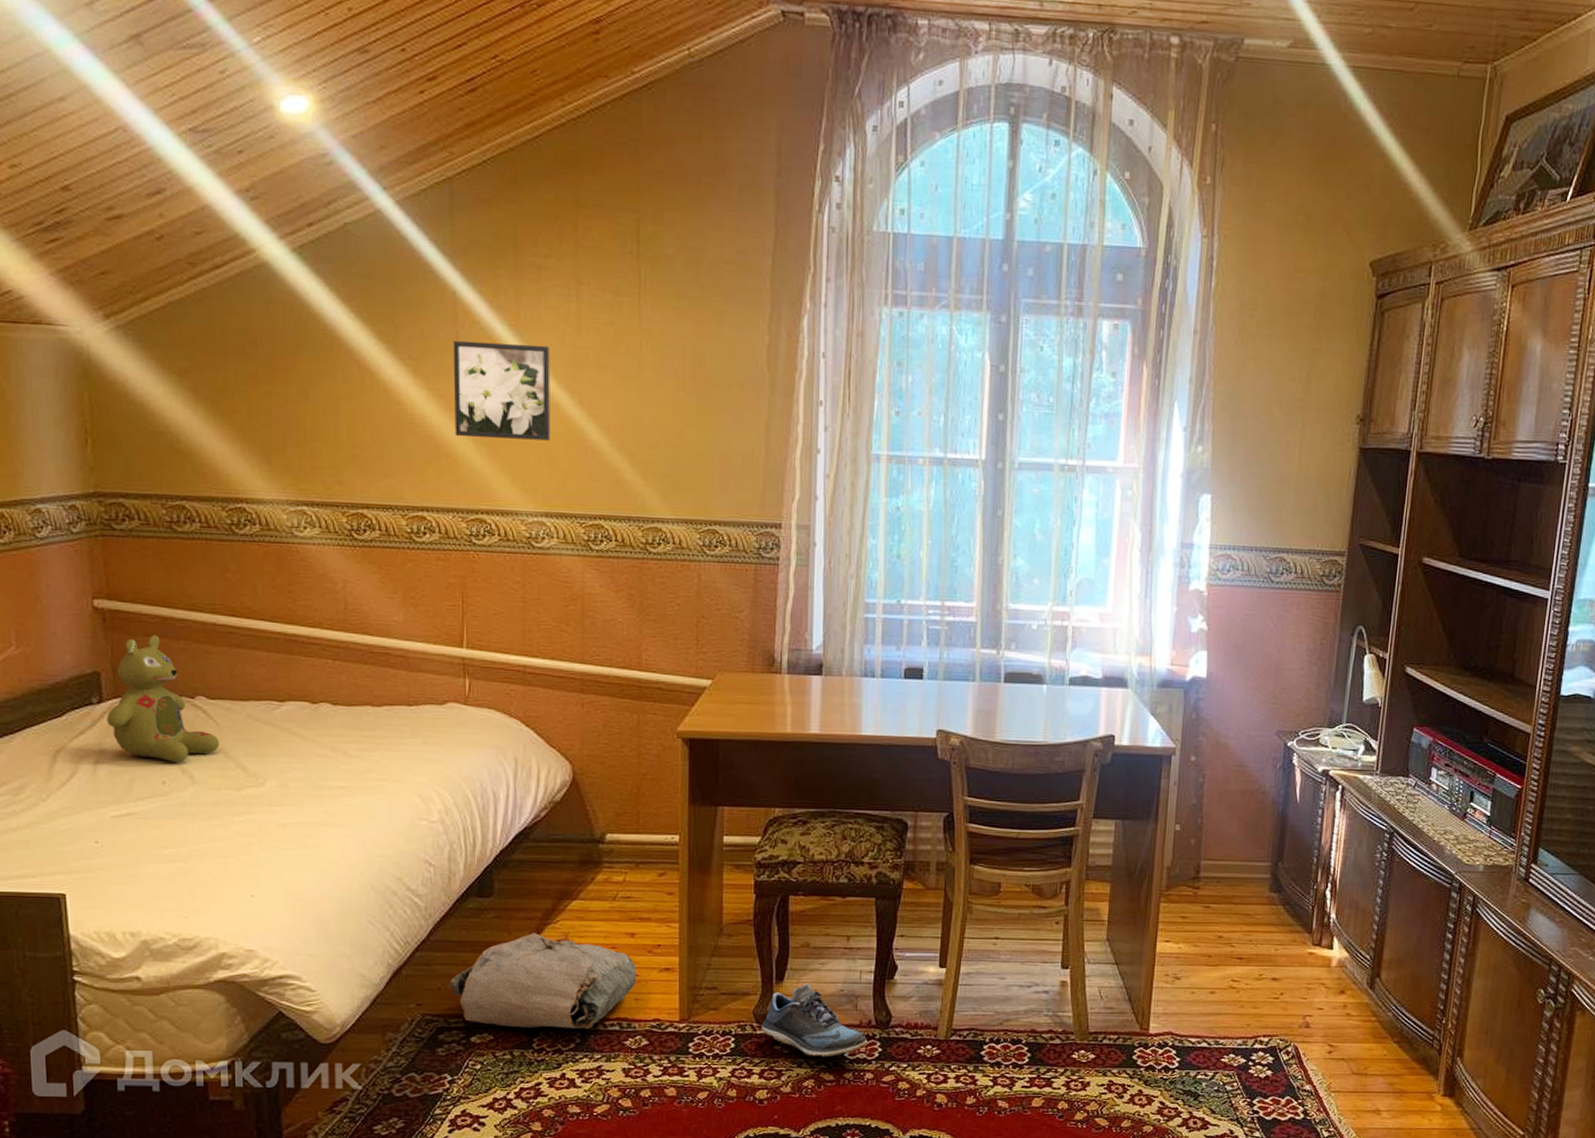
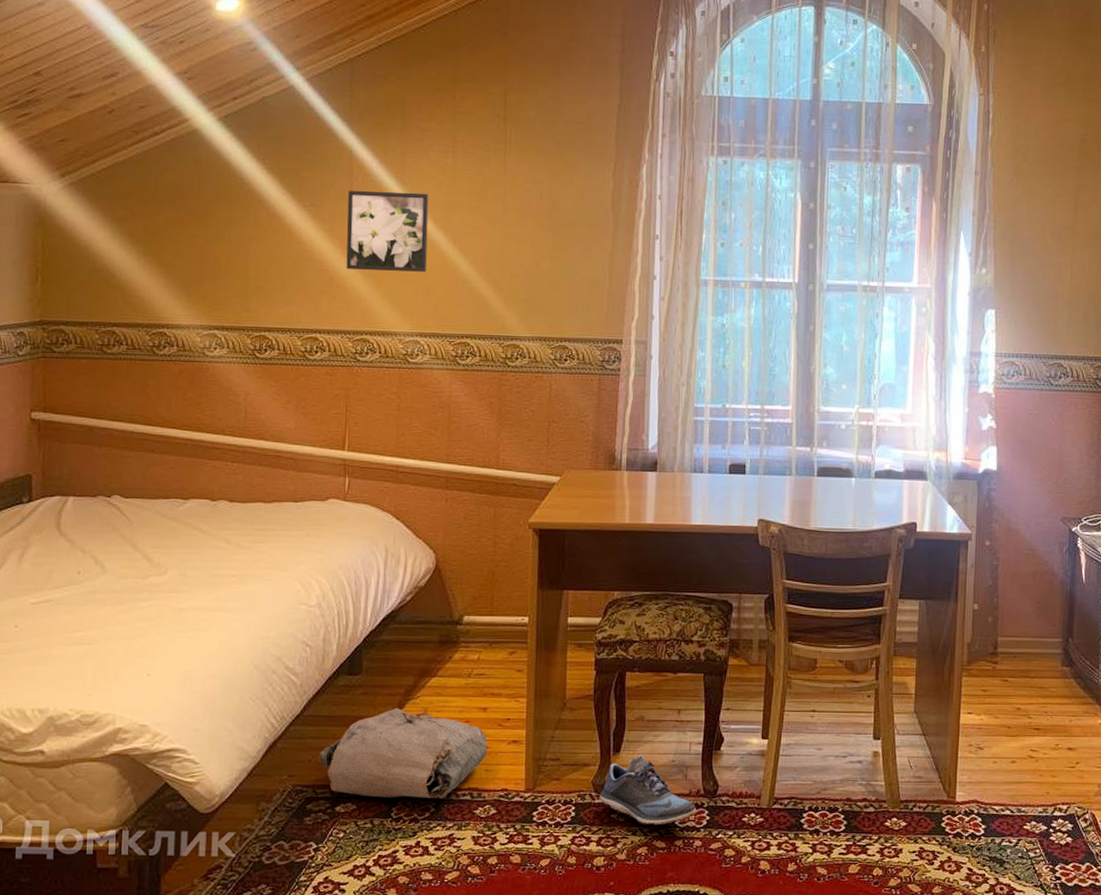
stuffed bear: present [106,635,220,762] -> none [34,442,130,554]

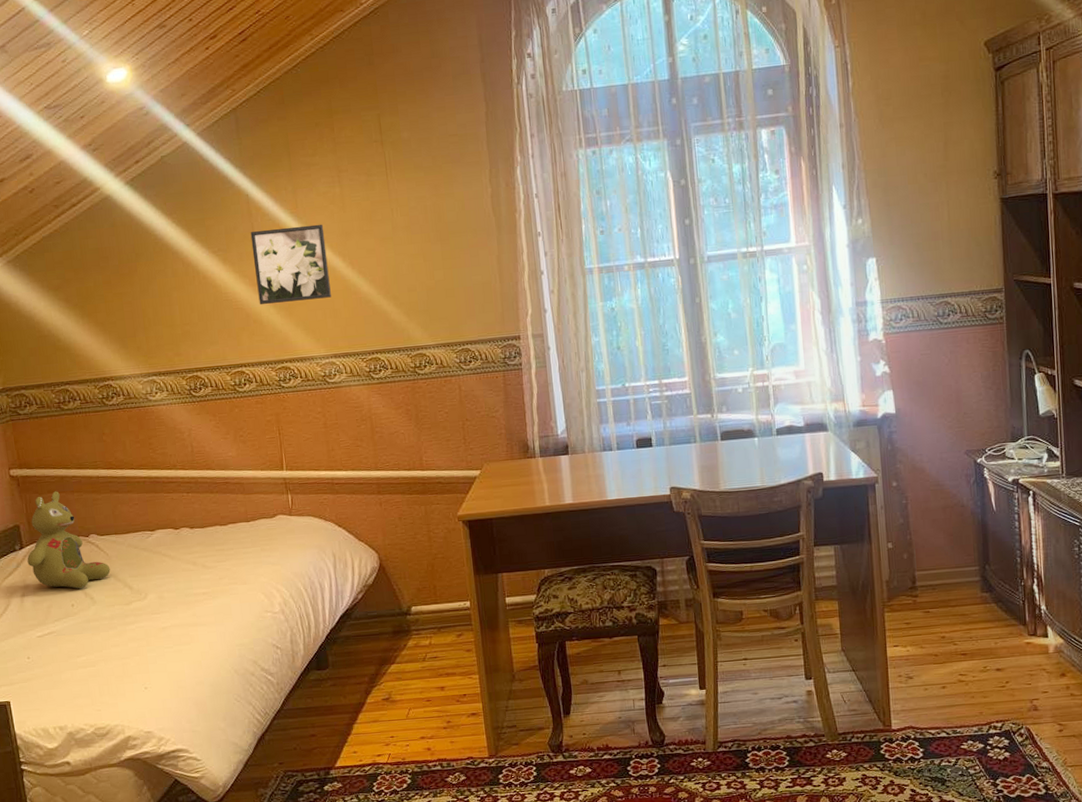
stuffed bear: none [34,442,130,554] -> present [27,491,111,589]
bag: present [318,708,488,798] -> none [302,695,450,775]
shoe: present [600,754,696,825] -> none [557,714,647,778]

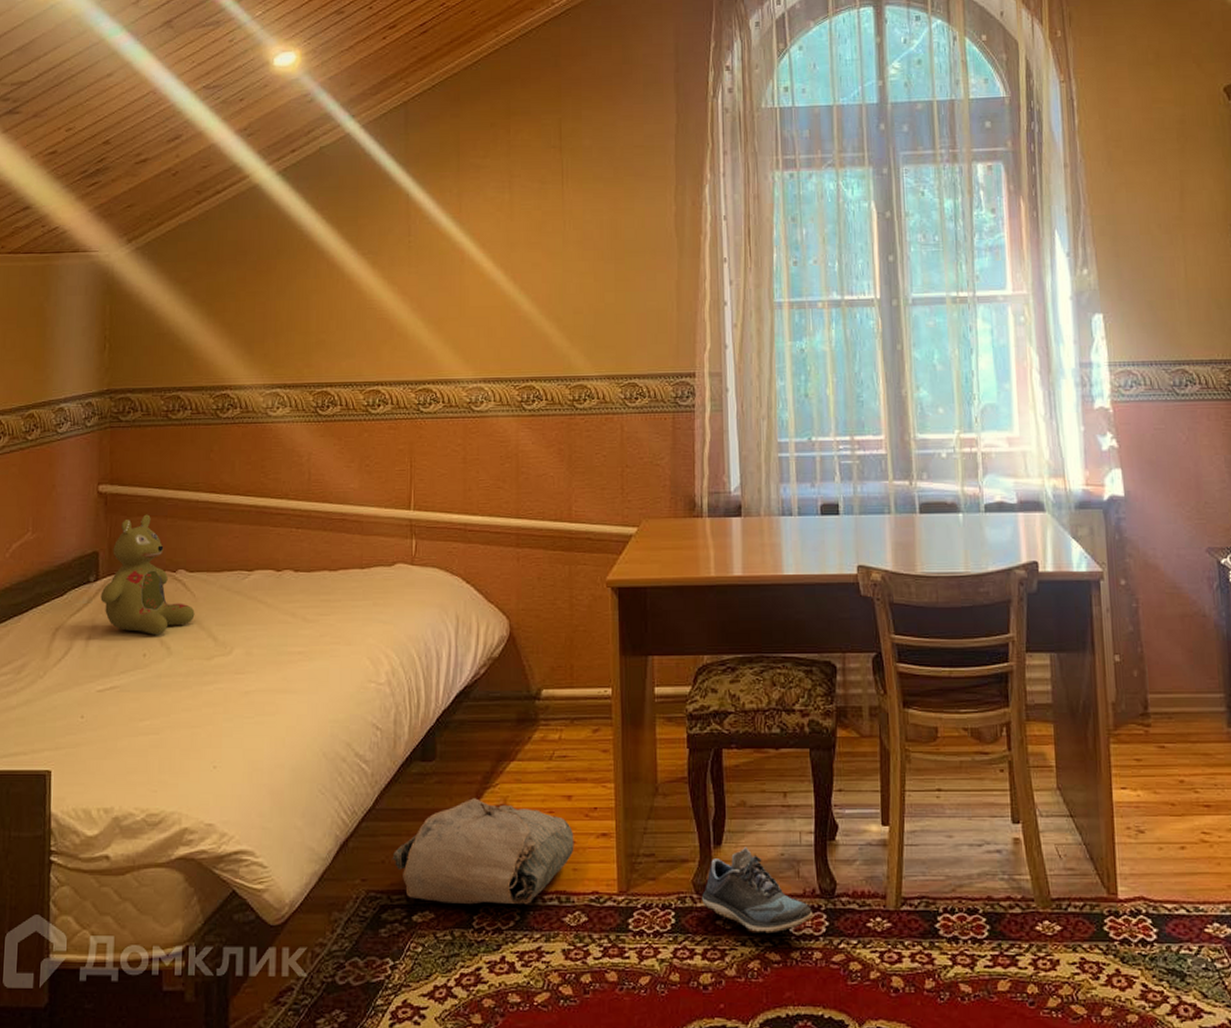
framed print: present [250,224,331,304] -> none [405,232,487,316]
bag: none [302,695,450,775] -> present [392,798,574,905]
shoe: none [557,714,647,778] -> present [702,847,812,933]

